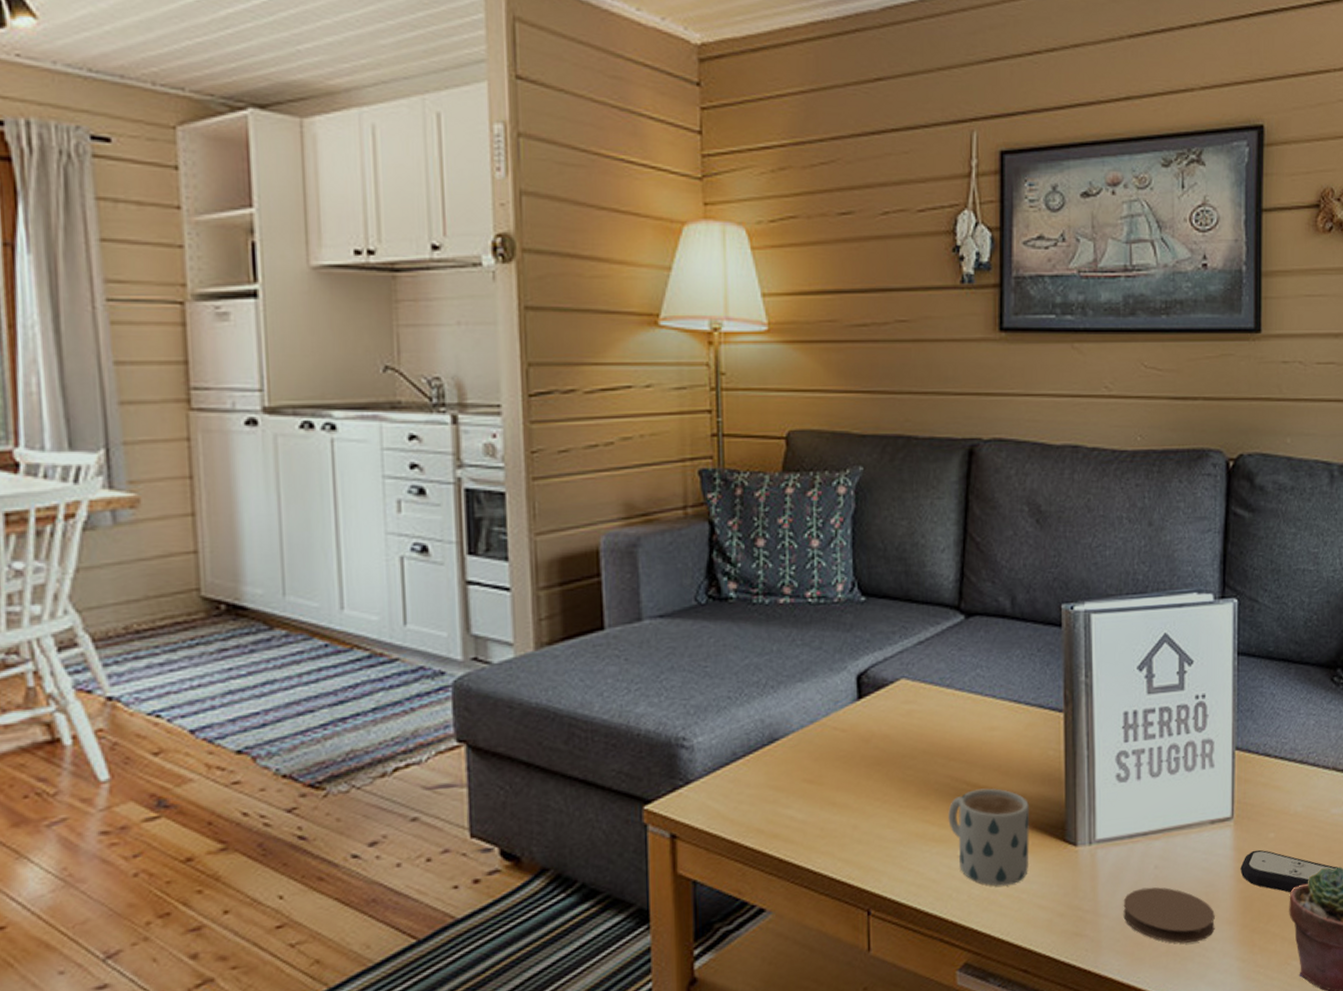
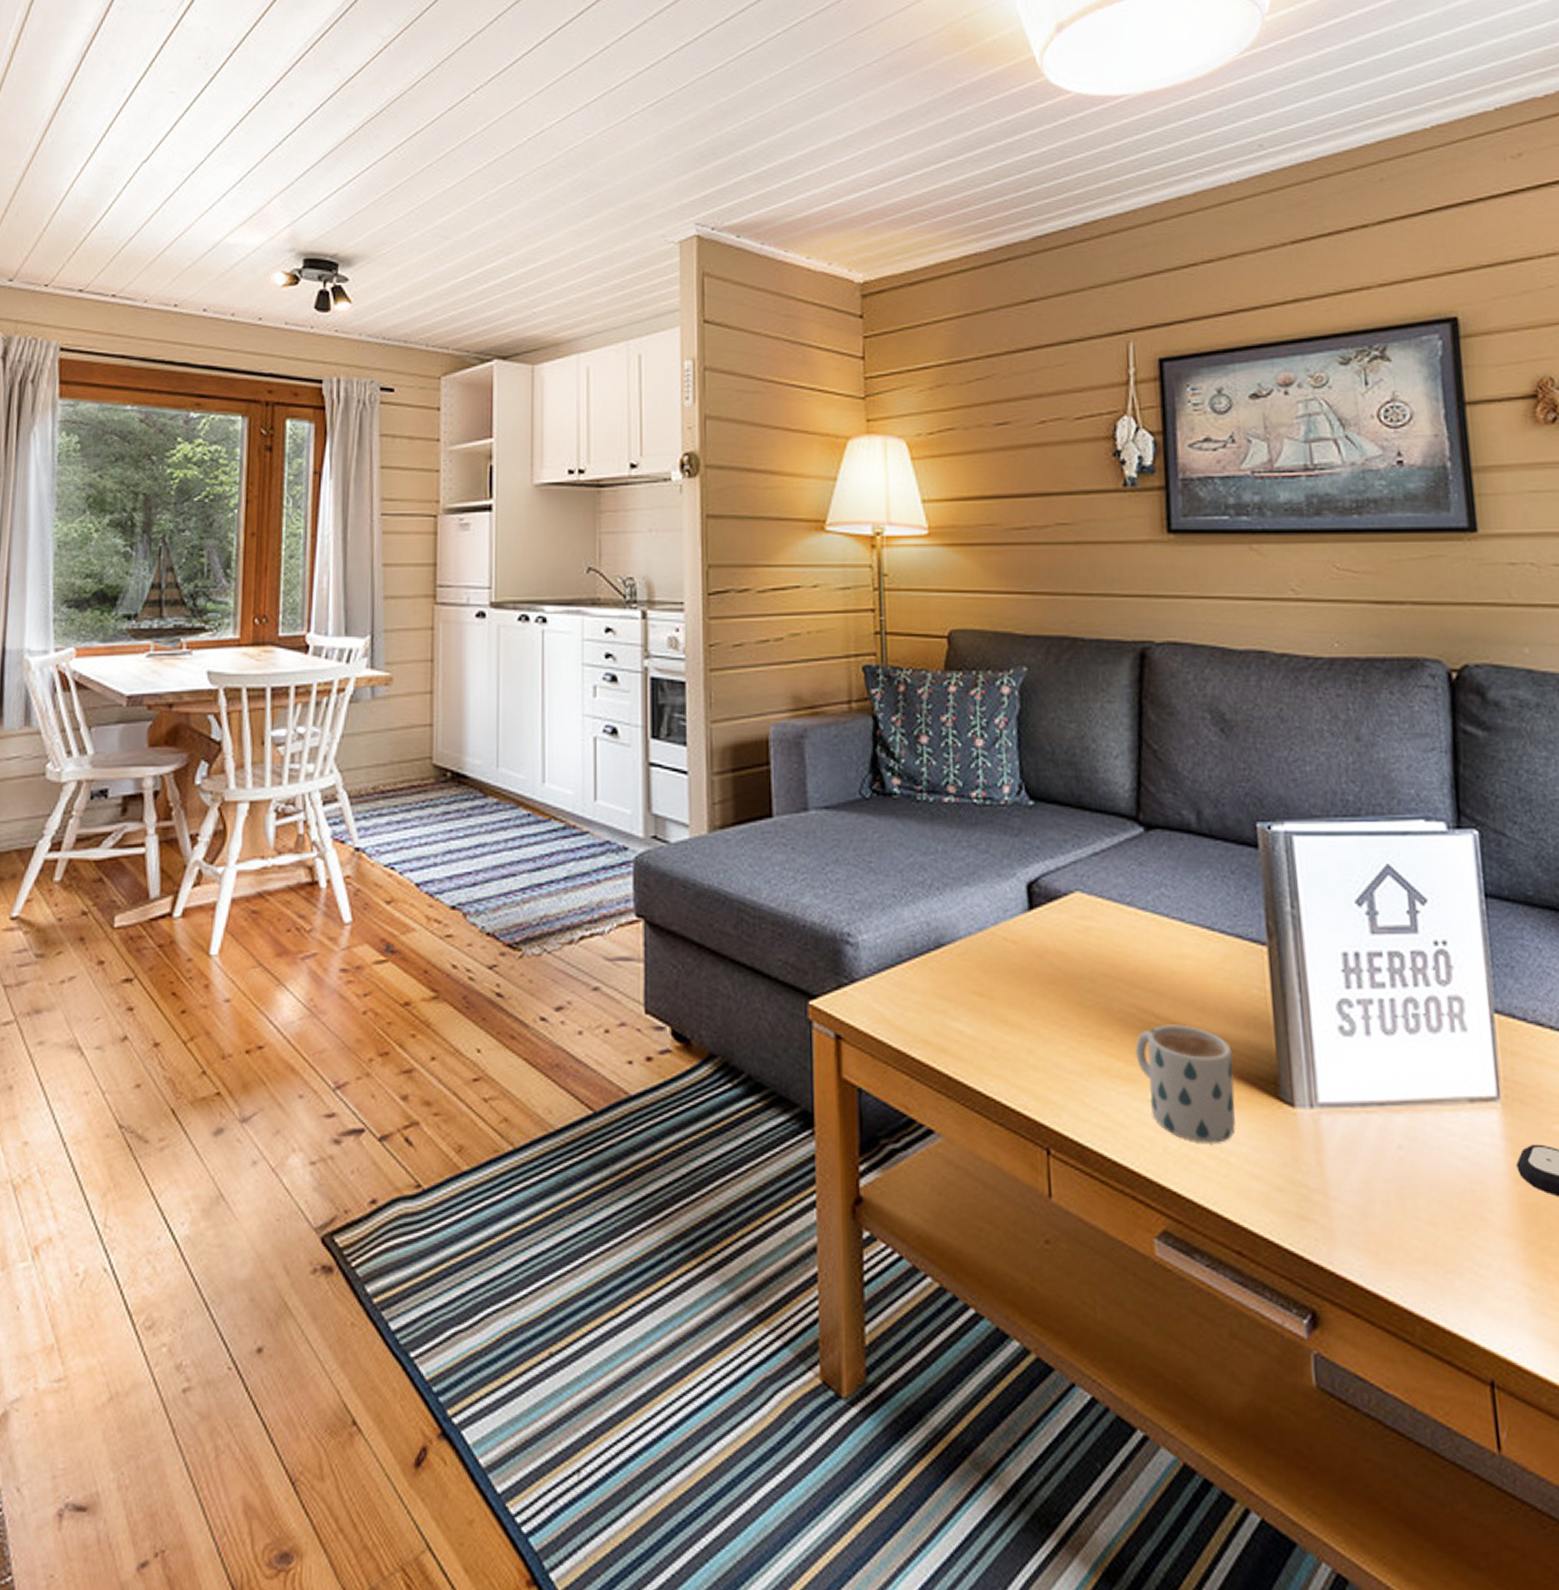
coaster: present [1123,886,1215,943] -> none [1360,1171,1488,1253]

